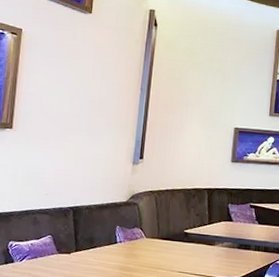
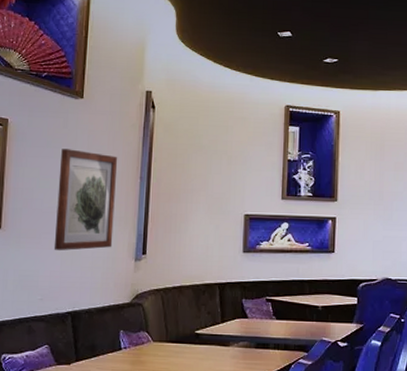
wall art: none [59,59,121,152] -> present [53,149,118,251]

